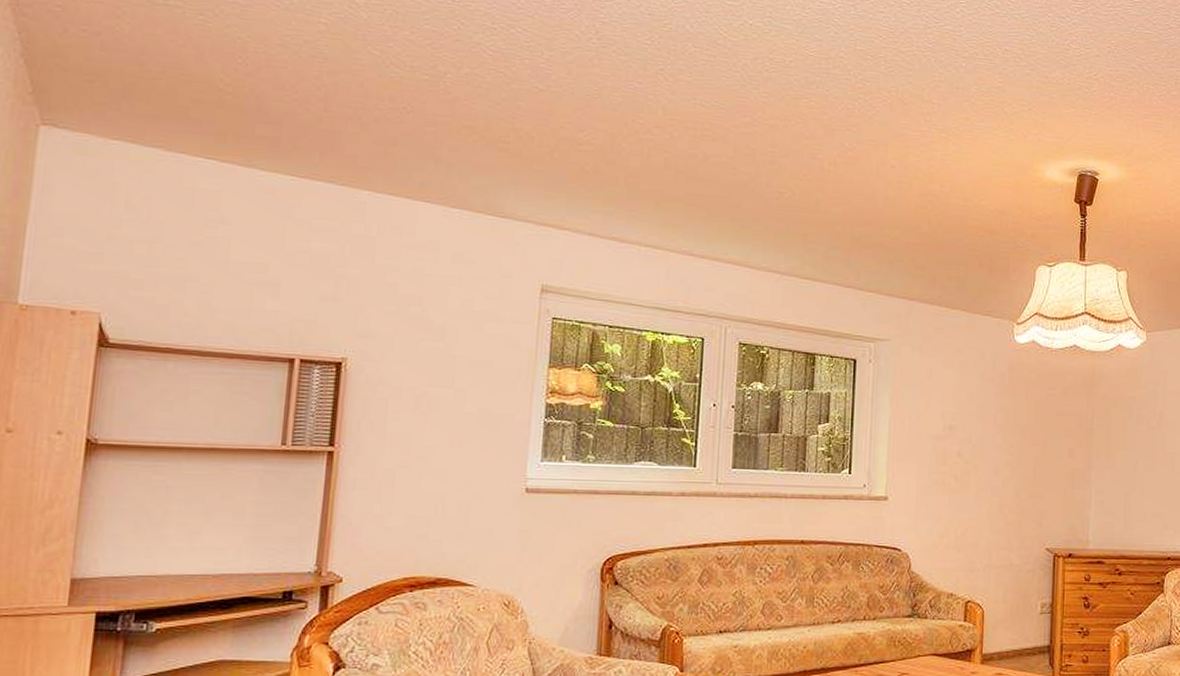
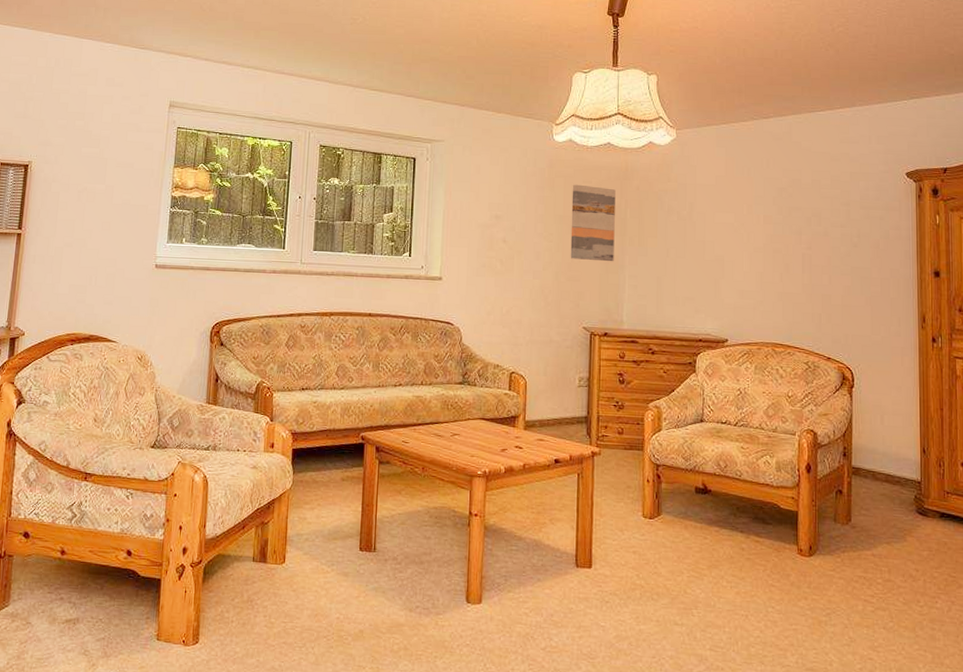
wall art: none [1032,391,1082,476] -> present [570,184,616,262]

